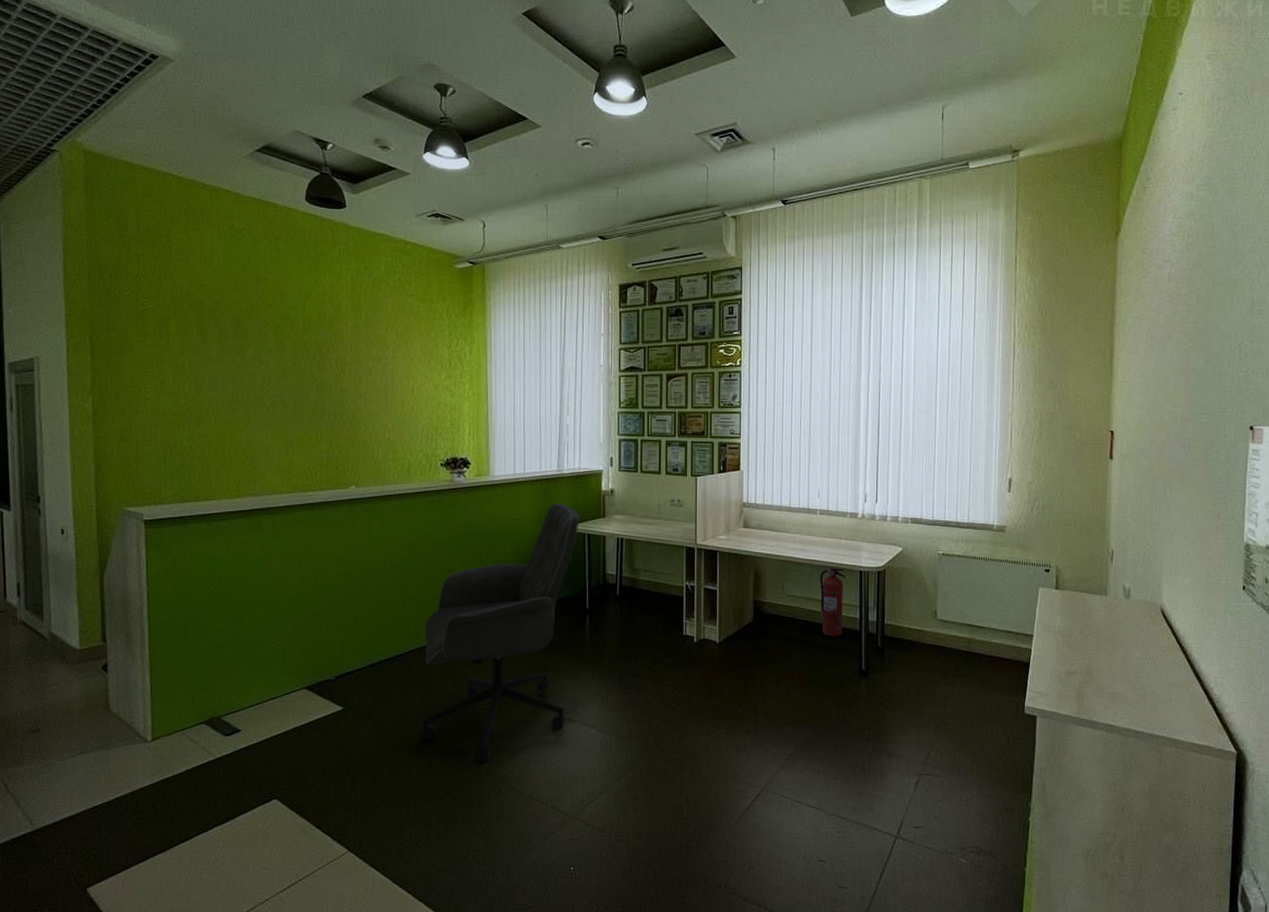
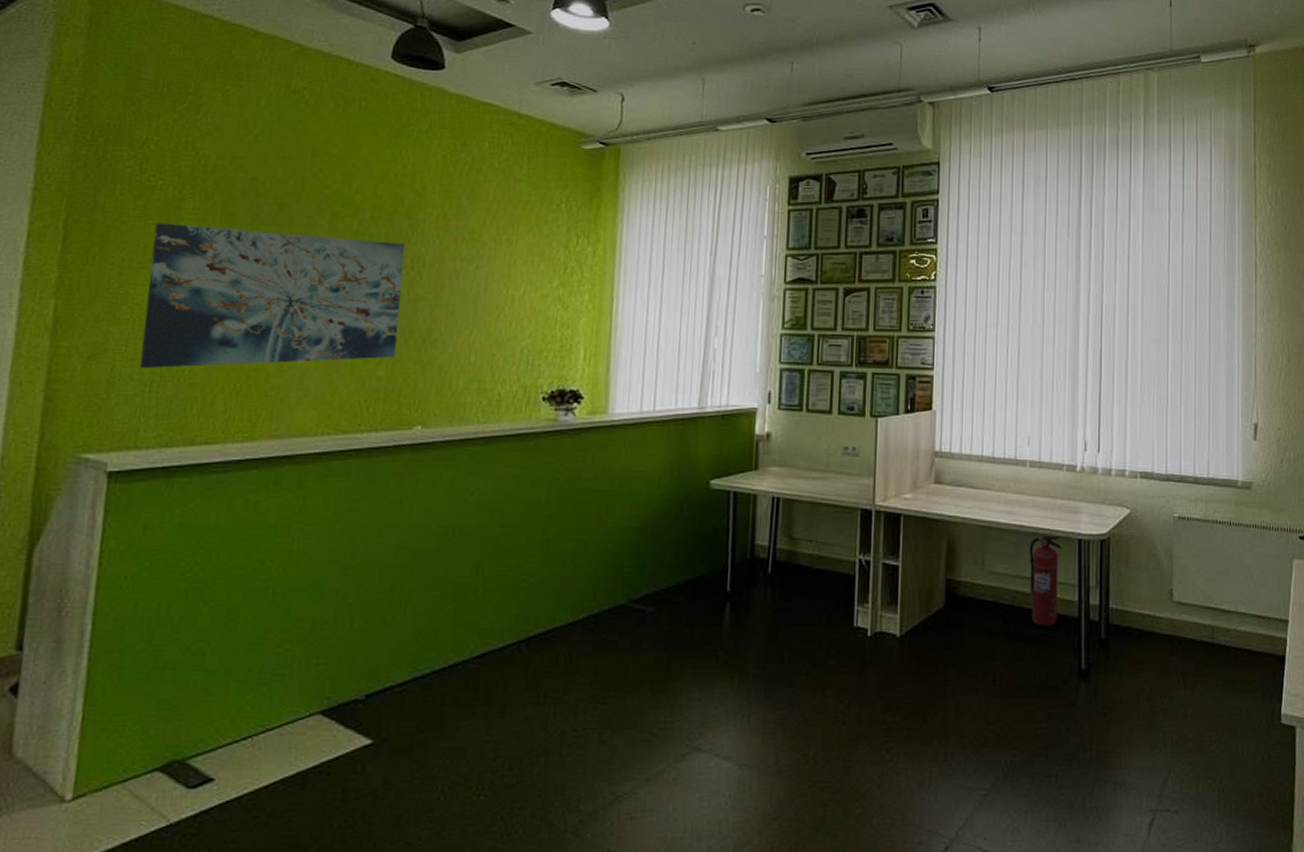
wall art: none [152,337,331,446] -> present [139,223,406,369]
office chair: present [421,503,580,763] -> none [484,451,724,817]

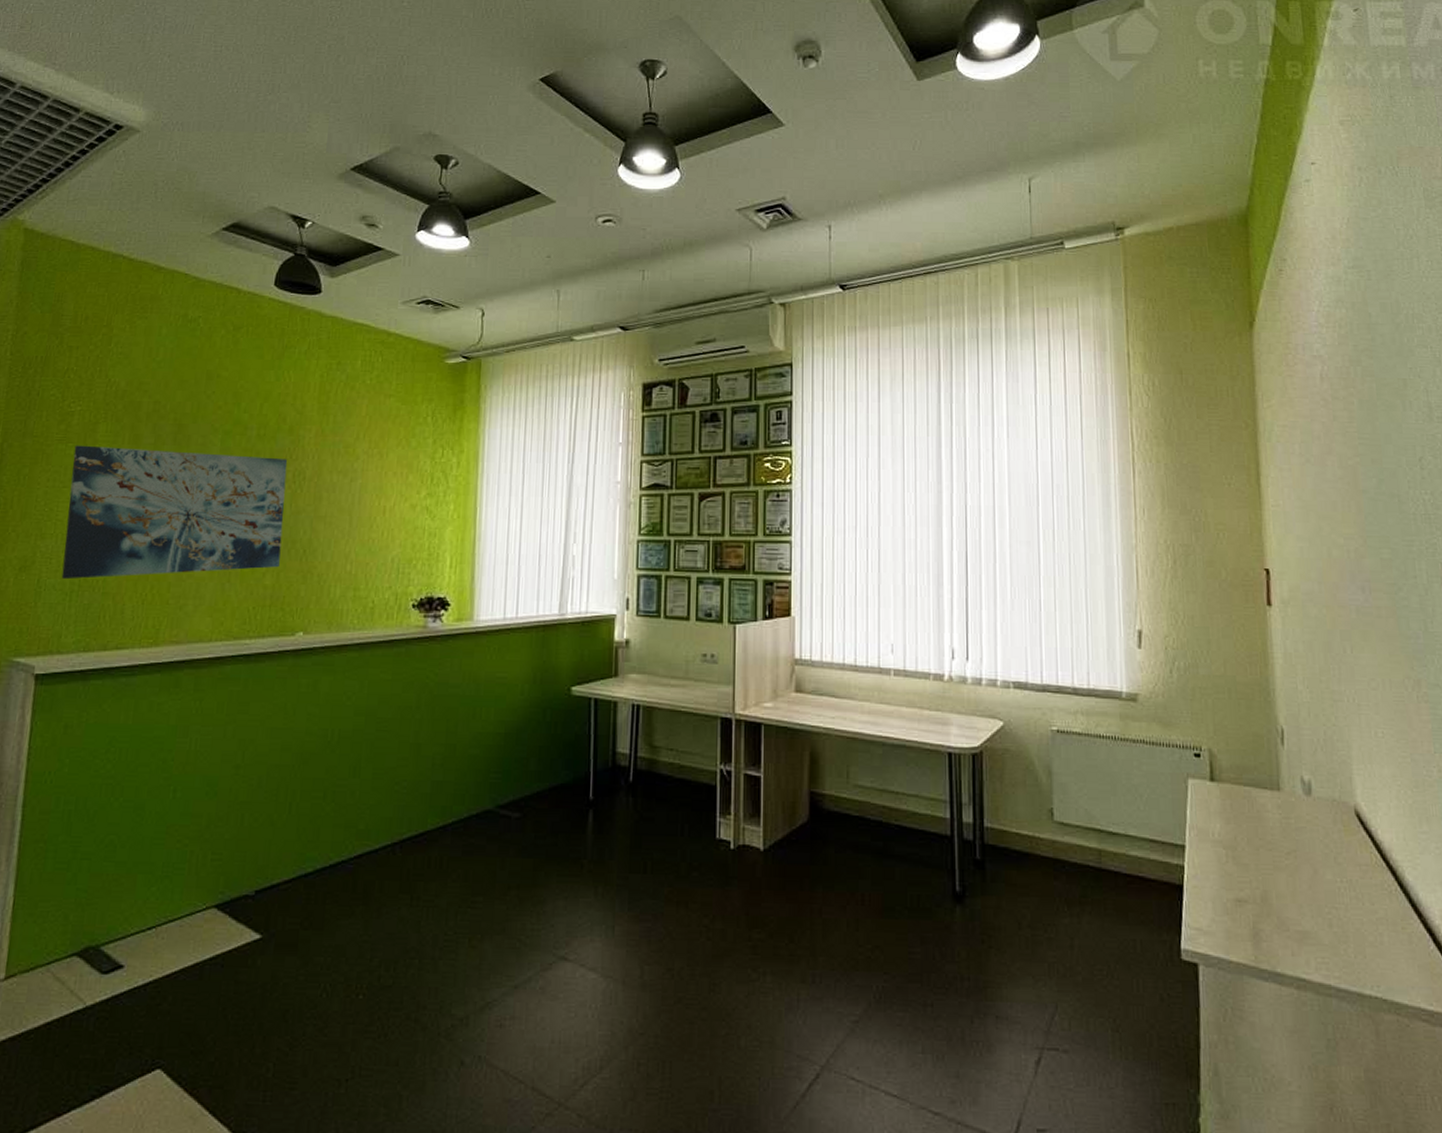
fire extinguisher: present [1029,534,1062,626] -> none [896,746,931,844]

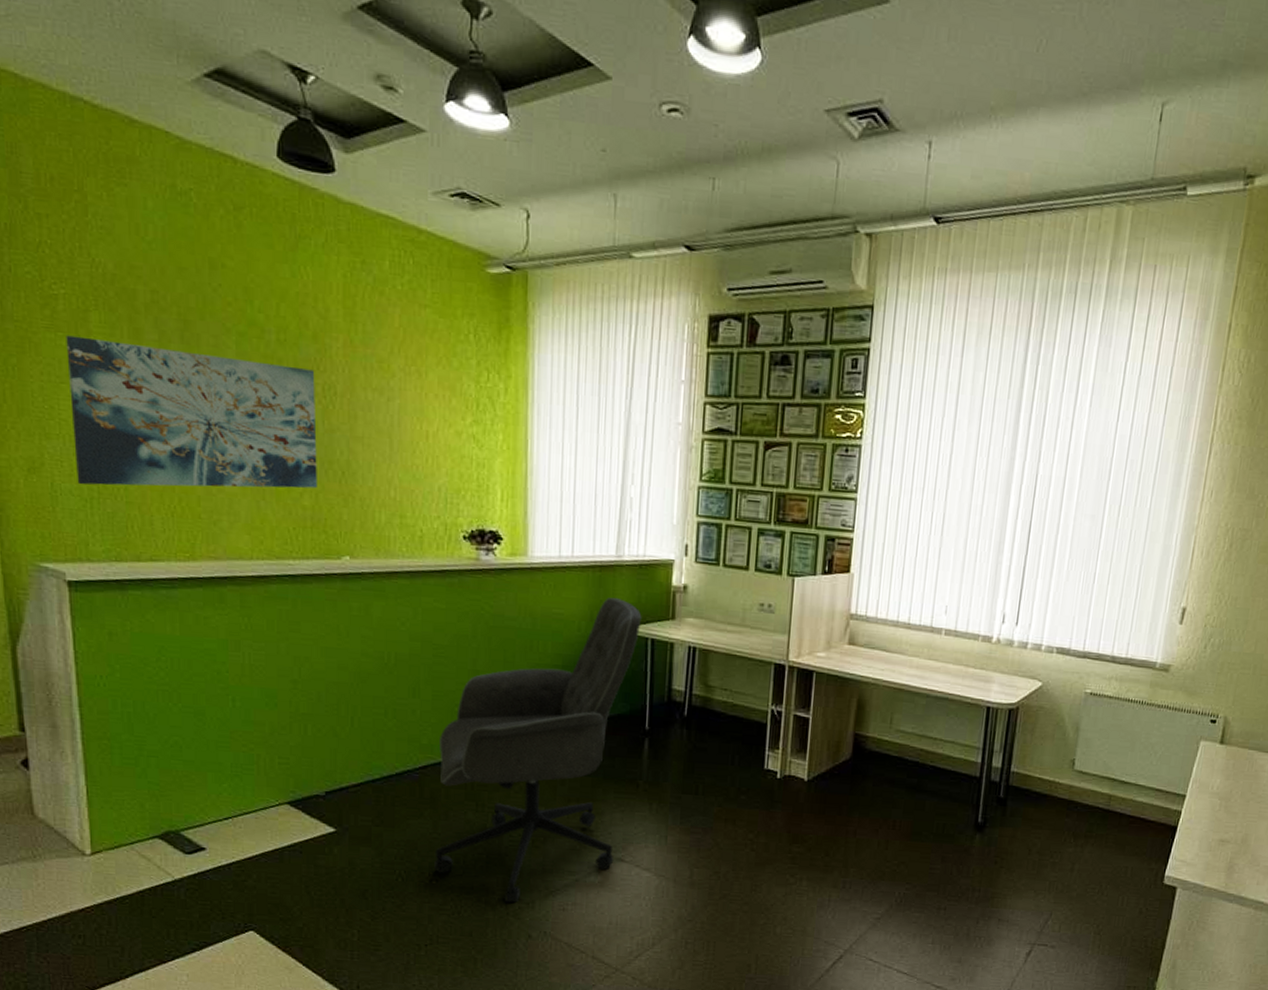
office chair: none [362,658,585,1020] -> present [434,597,642,903]

